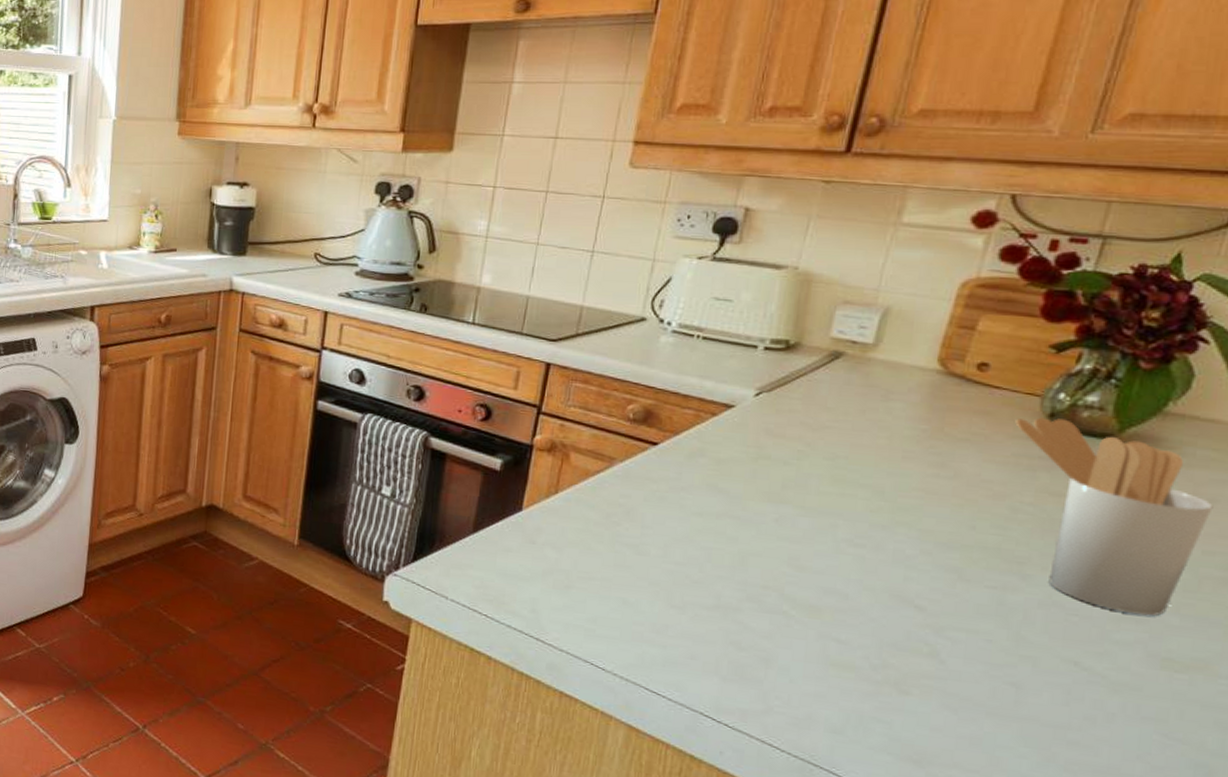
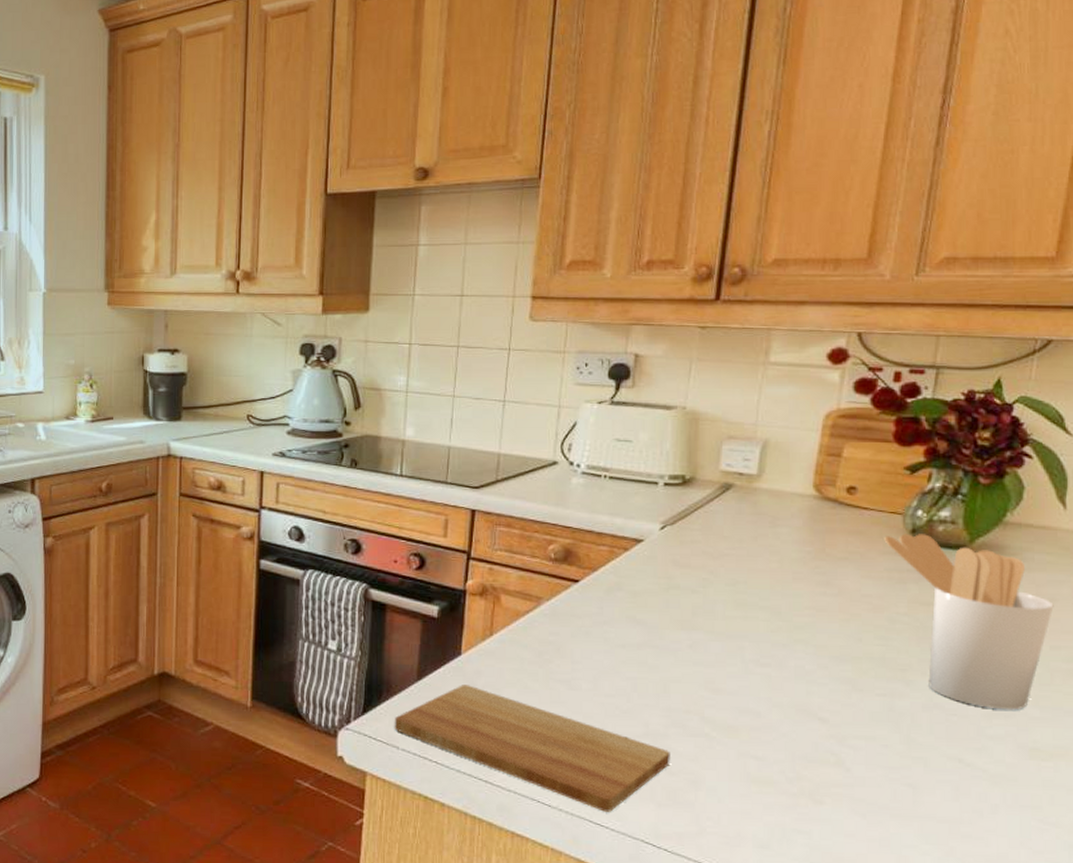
cutting board: none [444,540,742,682] -> present [394,685,670,812]

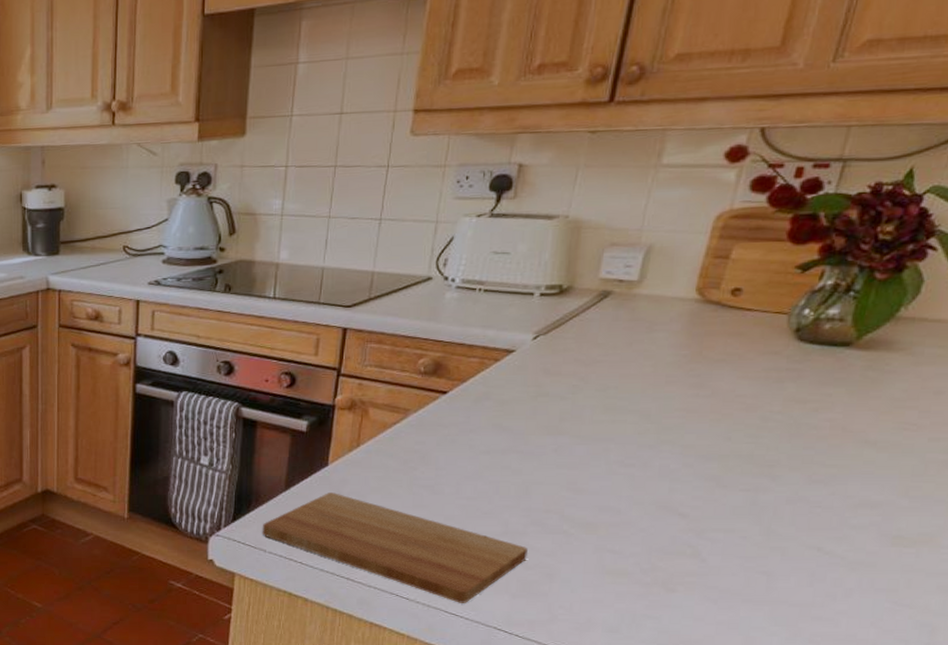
utensil holder: present [884,533,1054,710] -> none [765,332,939,501]

